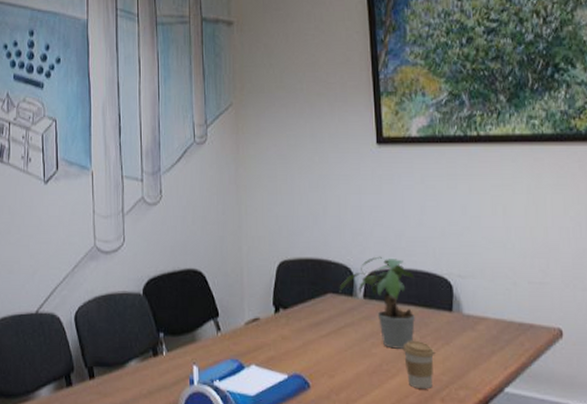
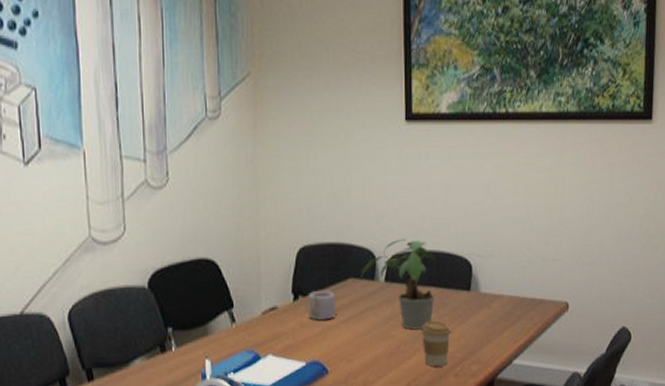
mug: none [288,303,316,334] -> present [308,290,336,321]

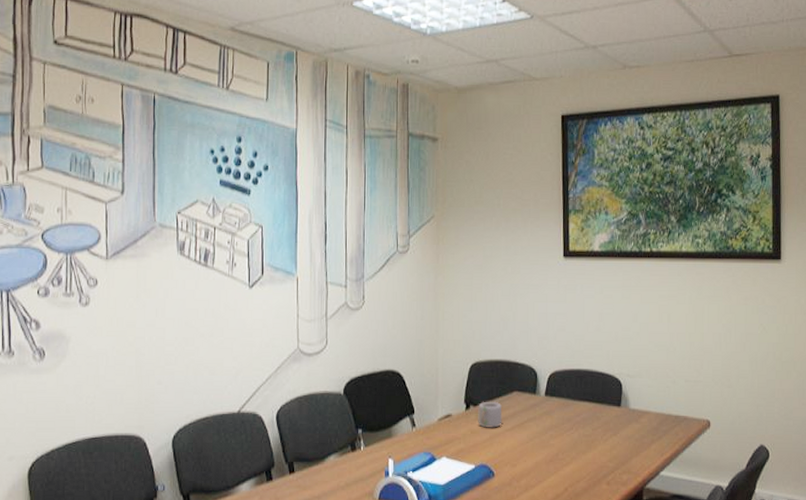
potted plant: present [361,238,436,330] -> none [524,358,590,440]
coffee cup: present [422,321,452,366] -> none [578,433,604,474]

